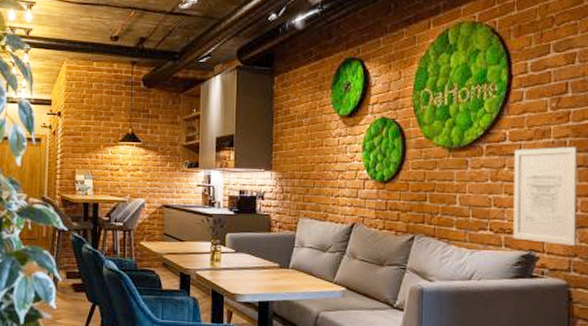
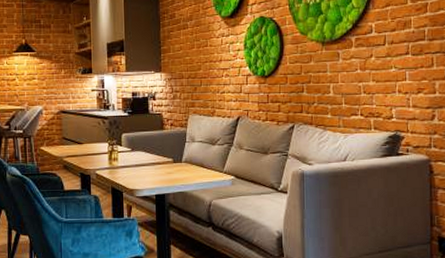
wall art: present [513,146,578,246] -> none [380,34,436,125]

